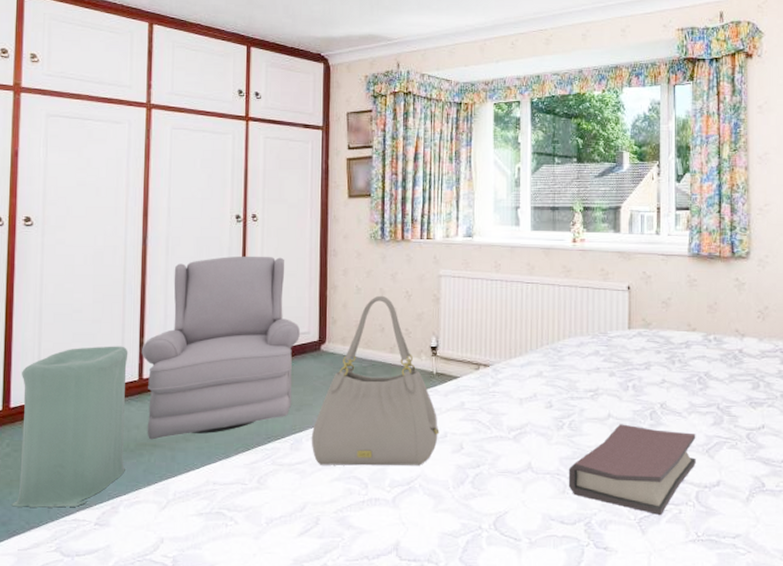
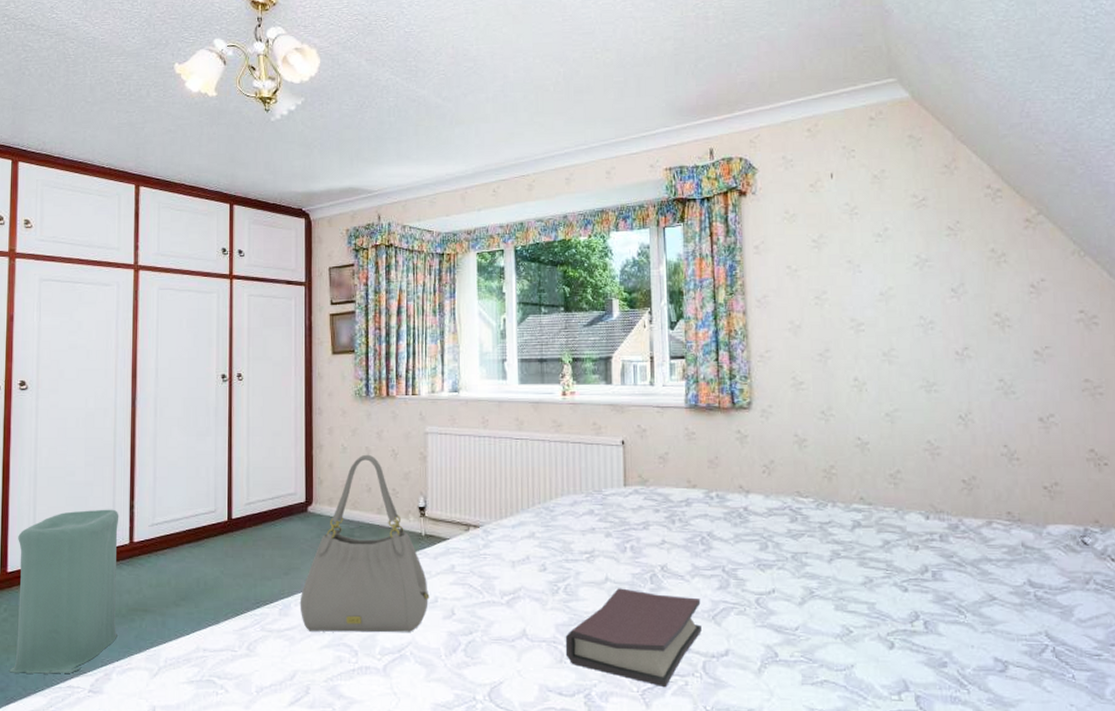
chair: present [142,255,301,440] -> none [132,415,288,605]

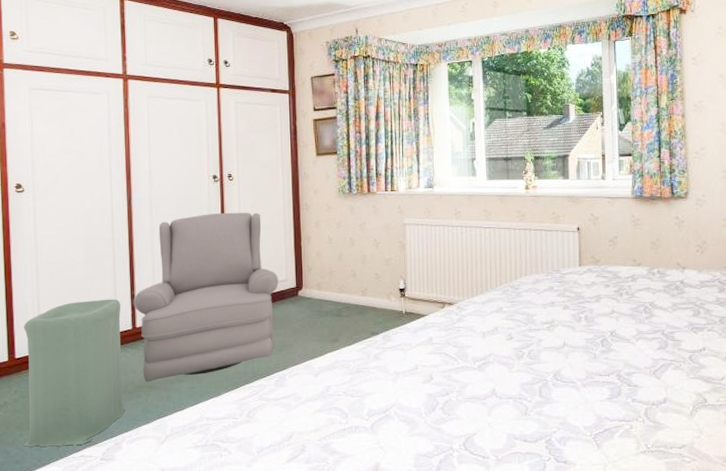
chair: none [132,415,288,605] -> present [133,212,279,382]
handbag: present [299,454,430,633] -> none [293,244,411,399]
hardback book: present [565,588,702,687] -> none [529,351,644,430]

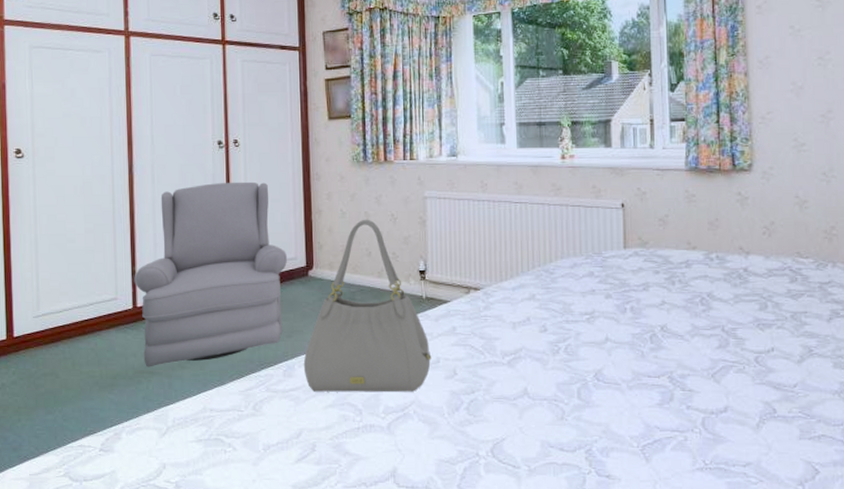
laundry basket: present [23,299,125,447] -> none [21,275,125,434]
handbag: none [293,244,411,399] -> present [303,219,432,392]

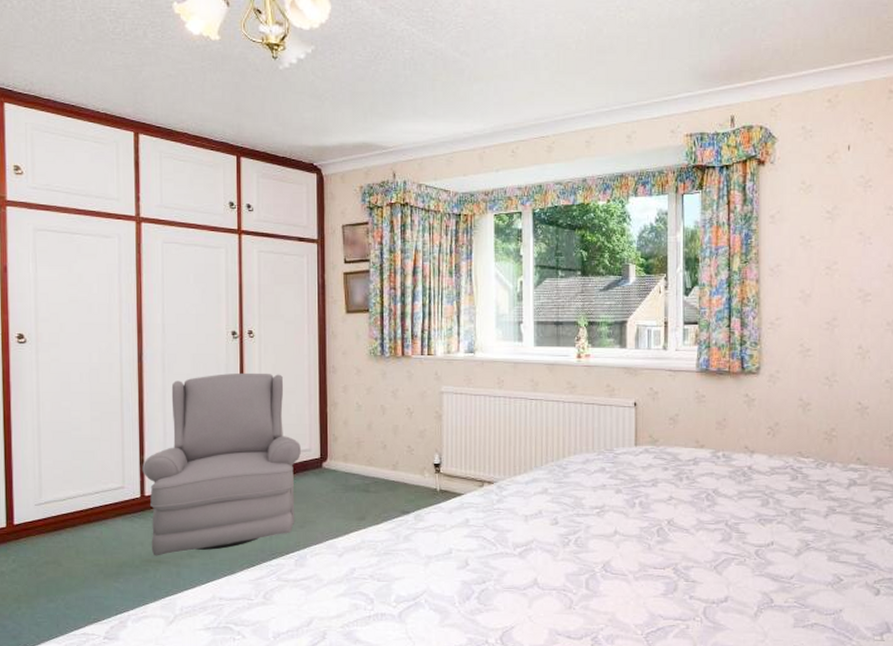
handbag: present [303,219,432,392] -> none [315,412,444,582]

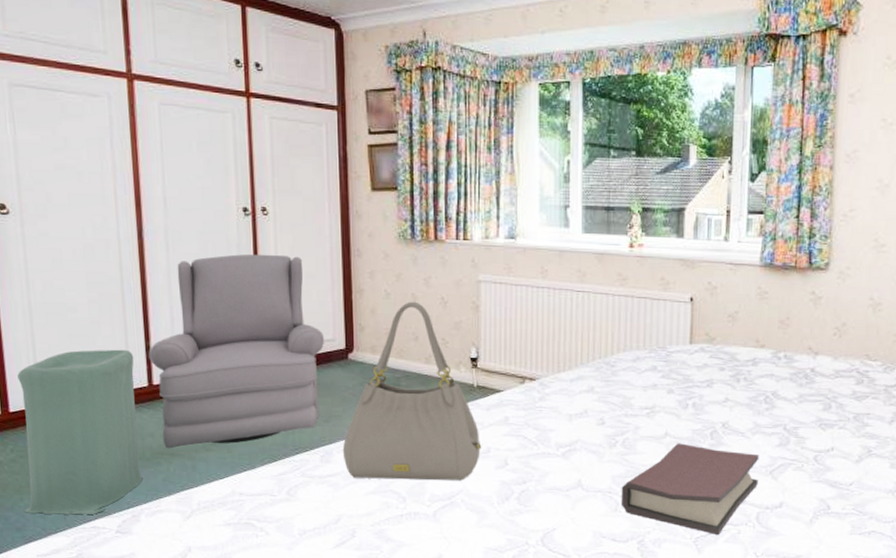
laundry basket: none [21,463,131,622] -> present [17,349,143,515]
handbag: none [315,412,444,582] -> present [342,301,482,481]
hardback book: none [574,540,704,630] -> present [620,443,760,535]

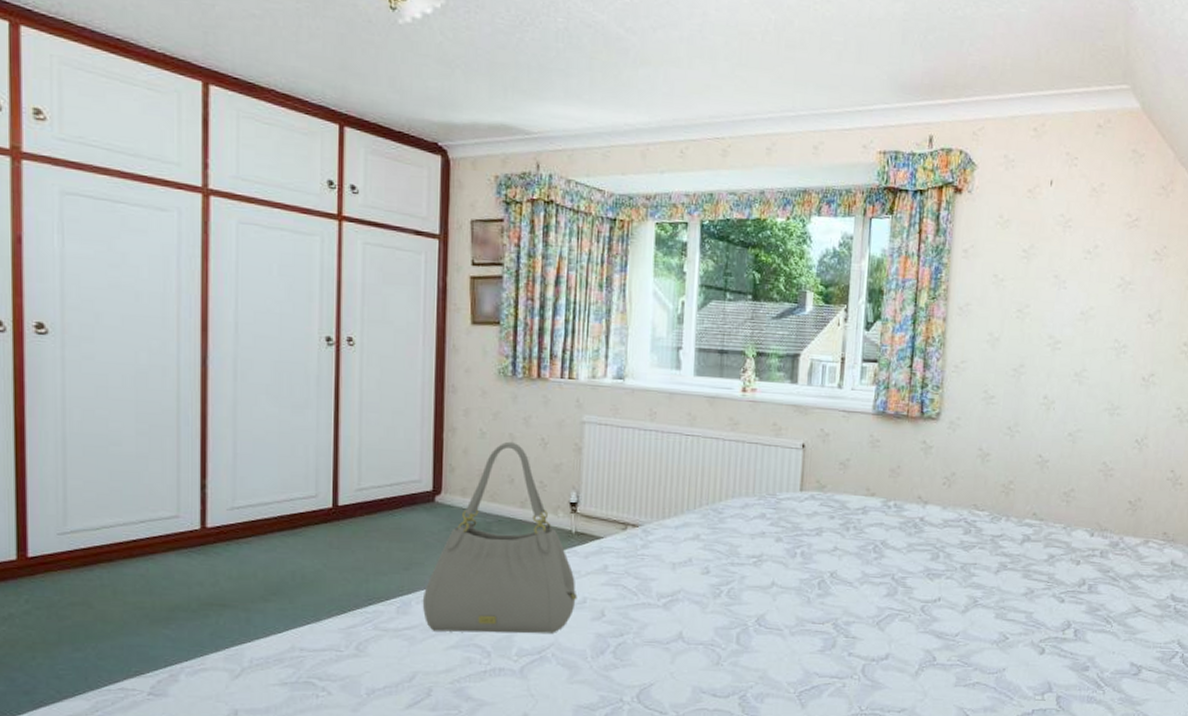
laundry basket: present [17,349,143,515] -> none [36,487,186,675]
chair: present [148,254,325,449] -> none [204,386,410,599]
hardback book: present [620,443,760,535] -> none [723,593,867,688]

